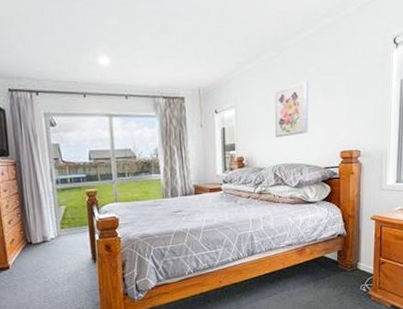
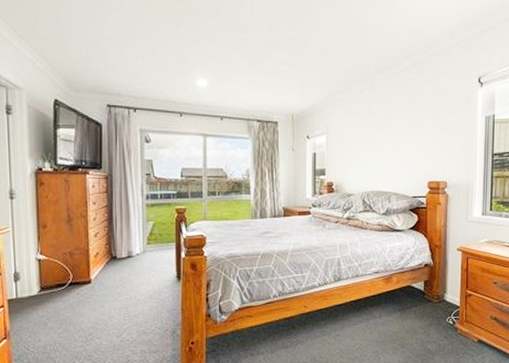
wall art: present [275,80,309,138] -> none [365,112,398,165]

